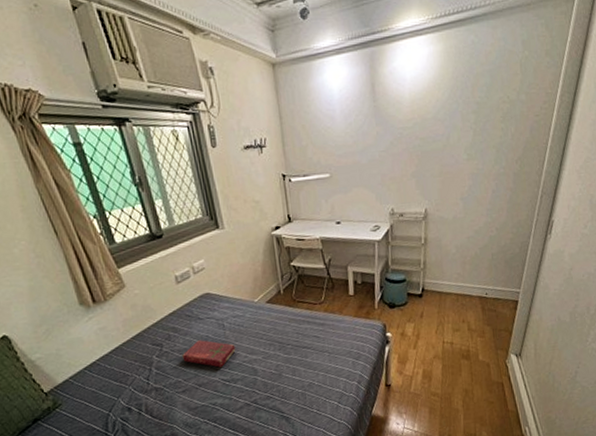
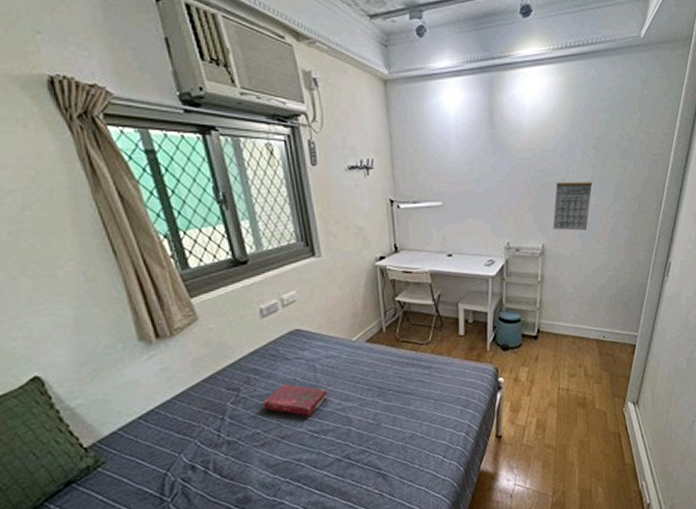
calendar: none [434,146,474,195] -> present [552,182,593,231]

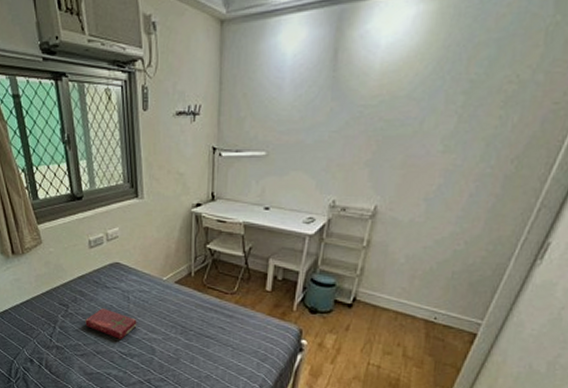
calendar: present [552,182,593,231] -> none [391,136,454,194]

